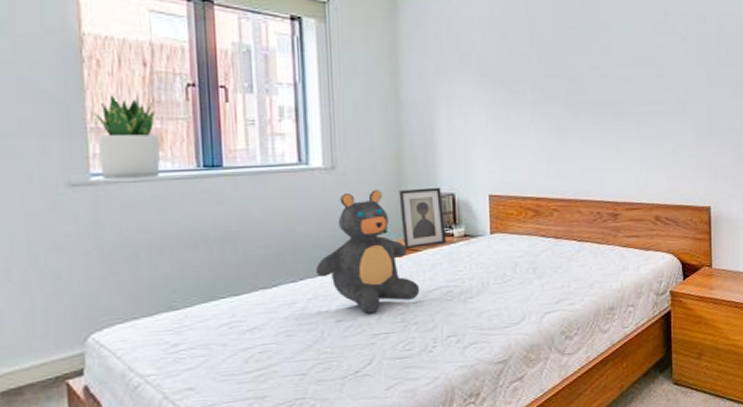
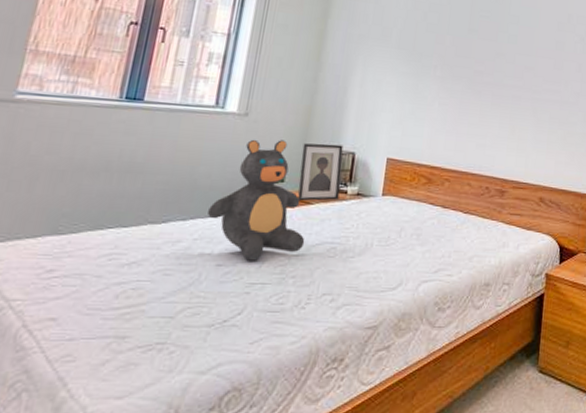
planter: present [94,93,161,180] -> none [27,23,99,103]

